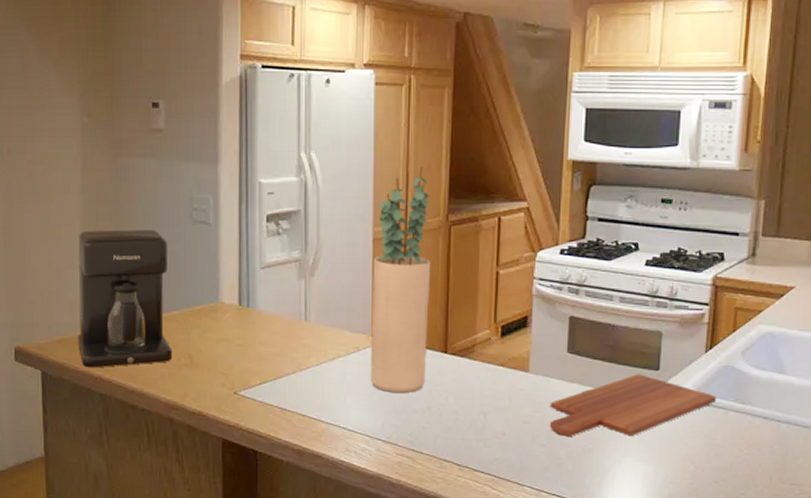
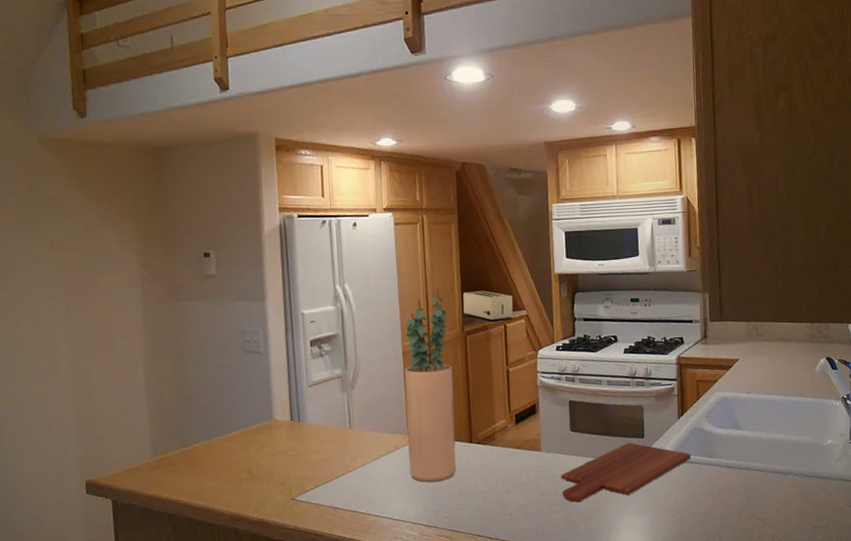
coffee maker: present [78,230,173,368] -> none [142,362,234,492]
toaster: none [450,173,512,212] -> present [462,290,514,322]

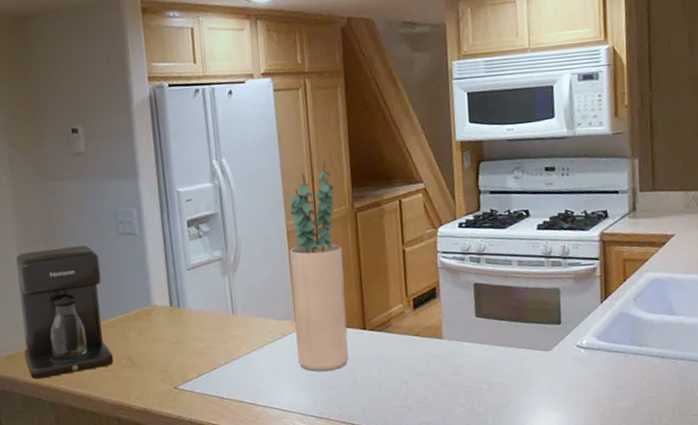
coffee maker: none [142,362,234,492] -> present [15,245,114,380]
toaster: present [462,290,514,322] -> none [351,162,409,197]
cutting board: present [560,442,691,502] -> none [465,329,616,394]

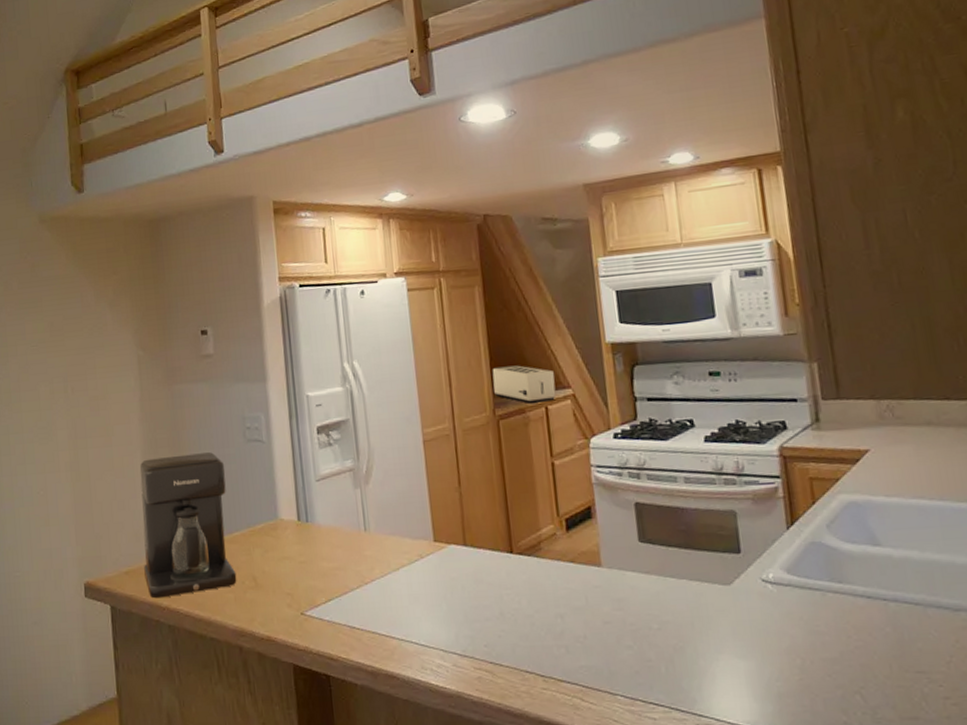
vase: present [289,160,349,371] -> none [425,363,495,600]
toaster: none [351,162,409,197] -> present [492,365,556,403]

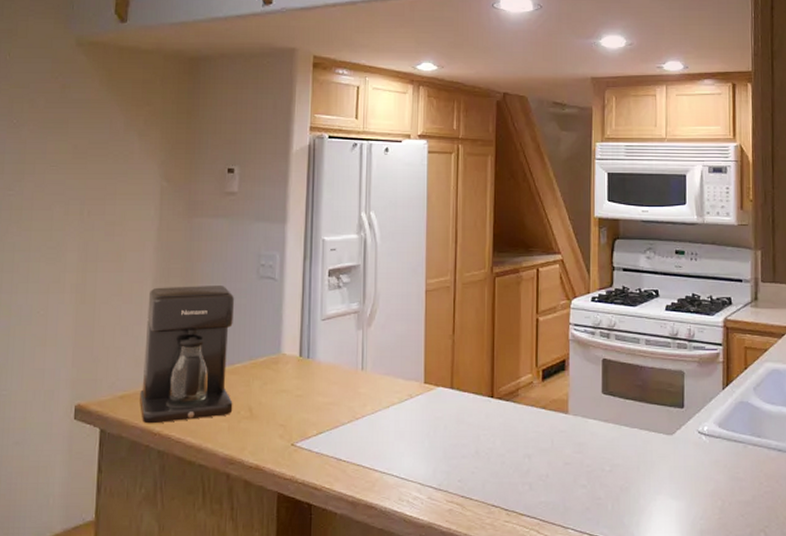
toaster: present [492,365,556,403] -> none [494,230,547,264]

